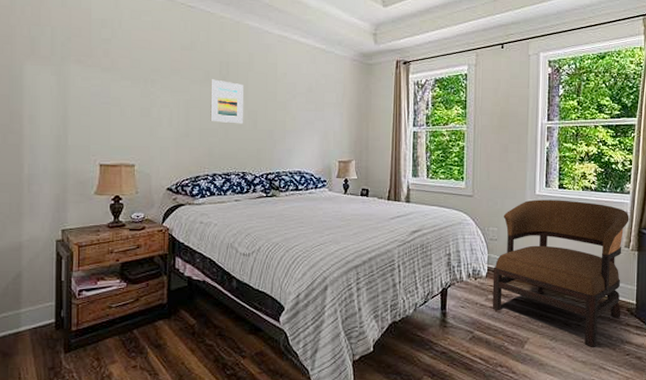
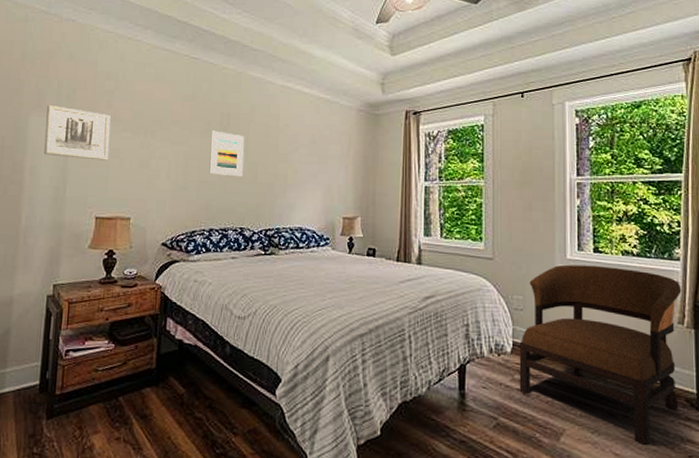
wall art: none [42,52,110,109] -> present [43,104,111,161]

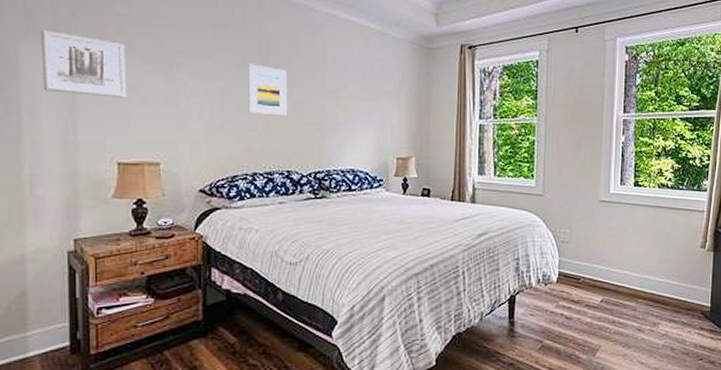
armchair: present [519,264,682,445] -> none [563,198,706,353]

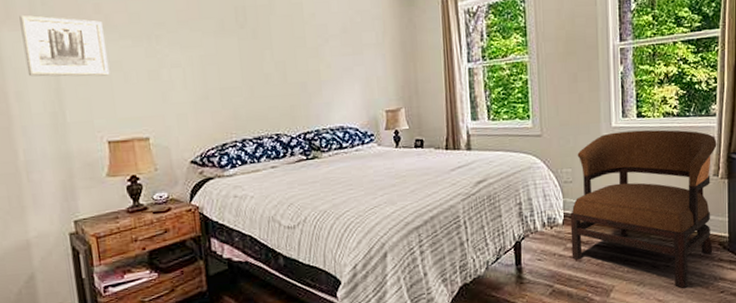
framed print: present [248,63,287,116] -> none [226,28,270,79]
armchair: none [563,198,706,353] -> present [570,129,717,288]

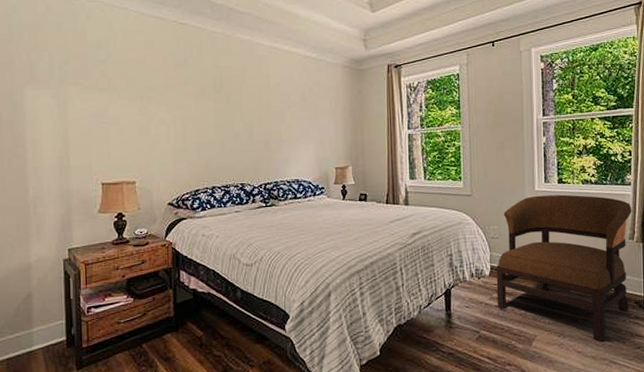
wall art: present [19,14,110,77] -> none [41,77,108,129]

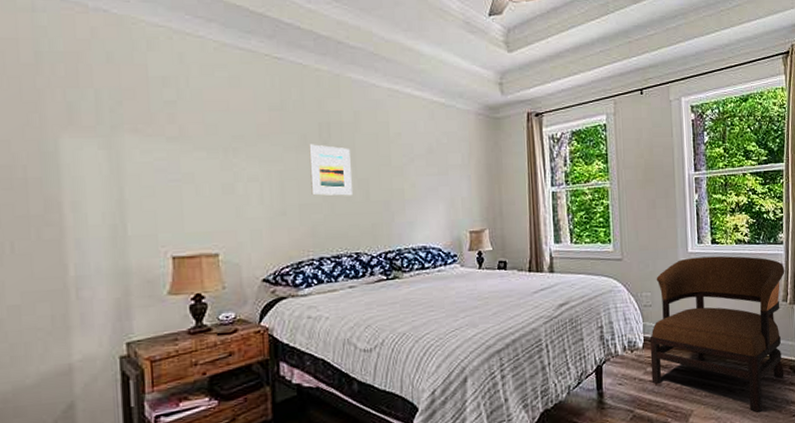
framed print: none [205,93,239,136] -> present [309,144,352,196]

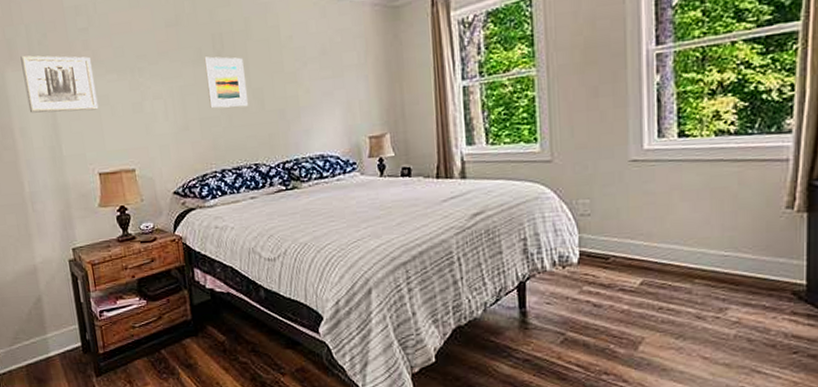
wall art: none [84,121,180,188] -> present [20,55,99,113]
armchair: present [649,256,785,412] -> none [587,151,793,345]

